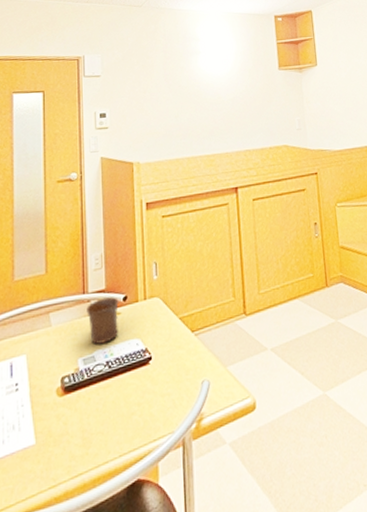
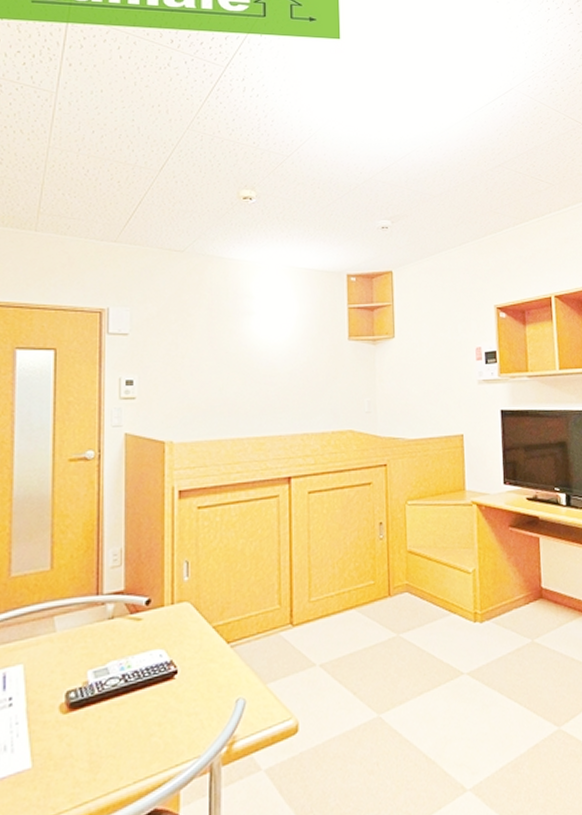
mug: present [86,297,119,344] -> none [100,600,140,654]

